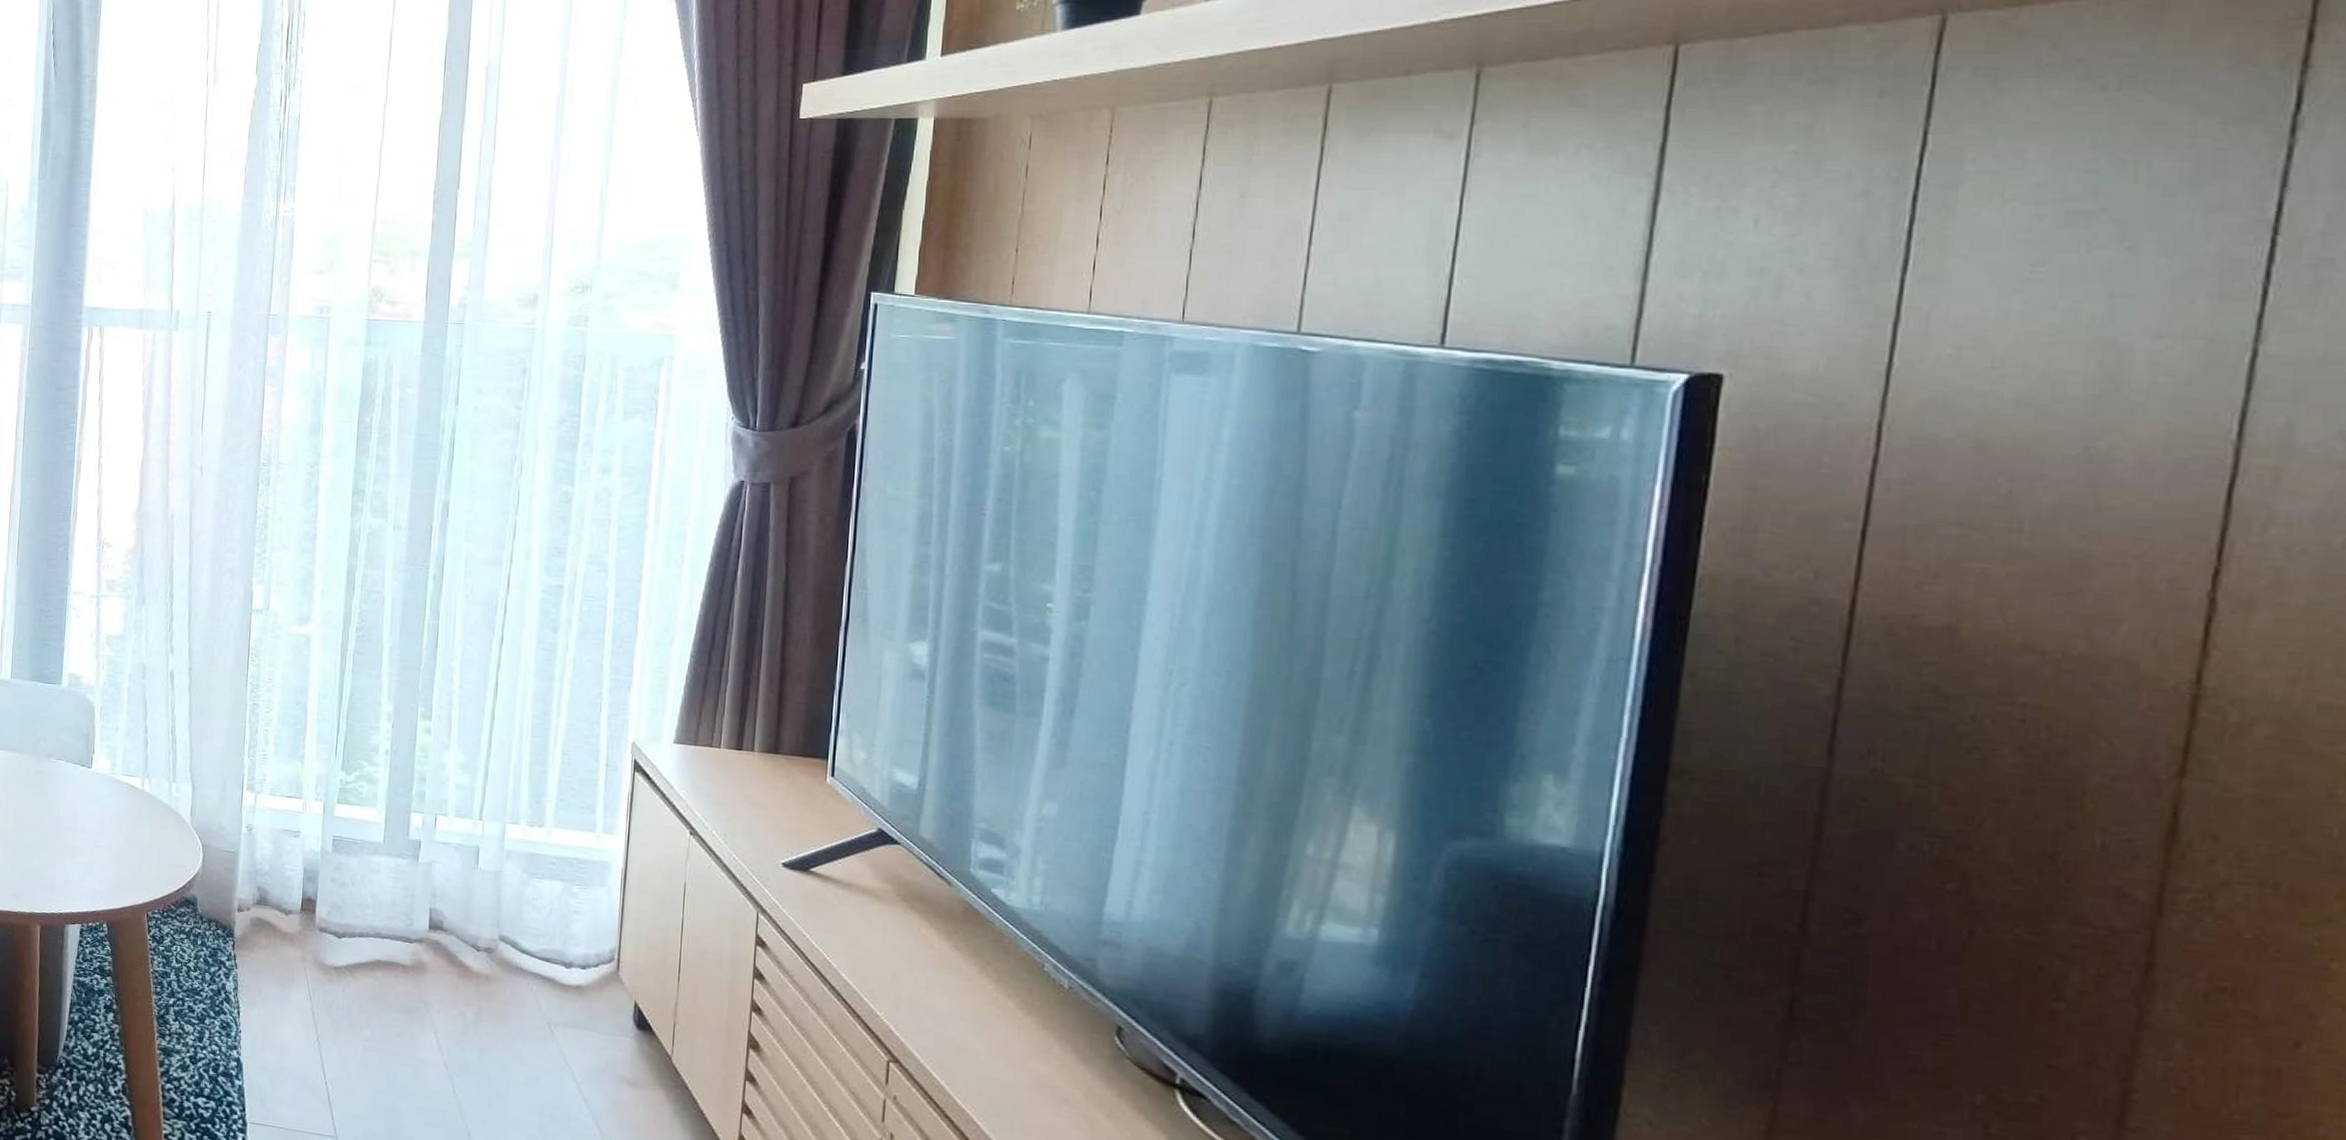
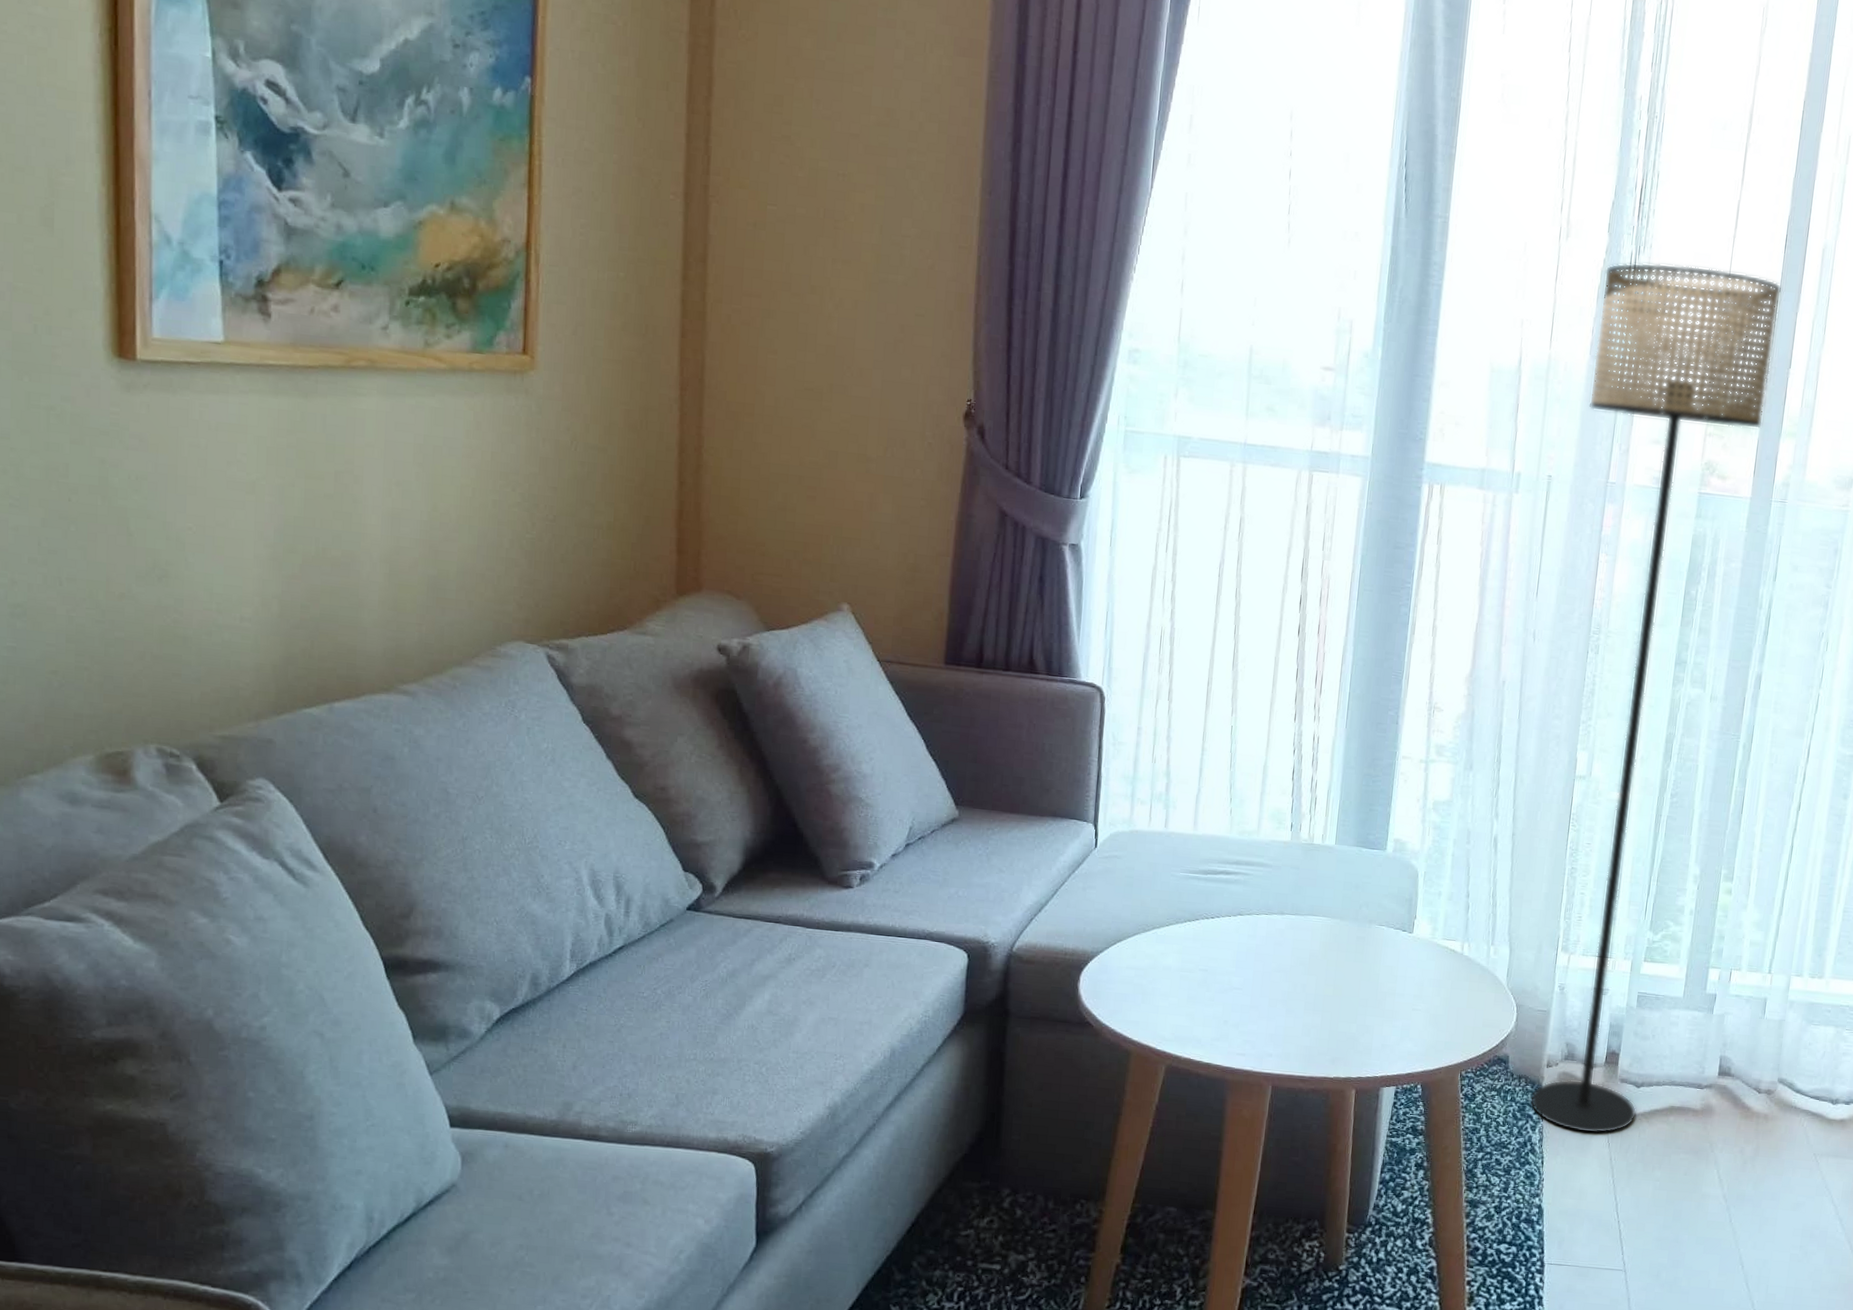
floor lamp: none [221,97,444,986] -> present [1529,262,1782,1134]

